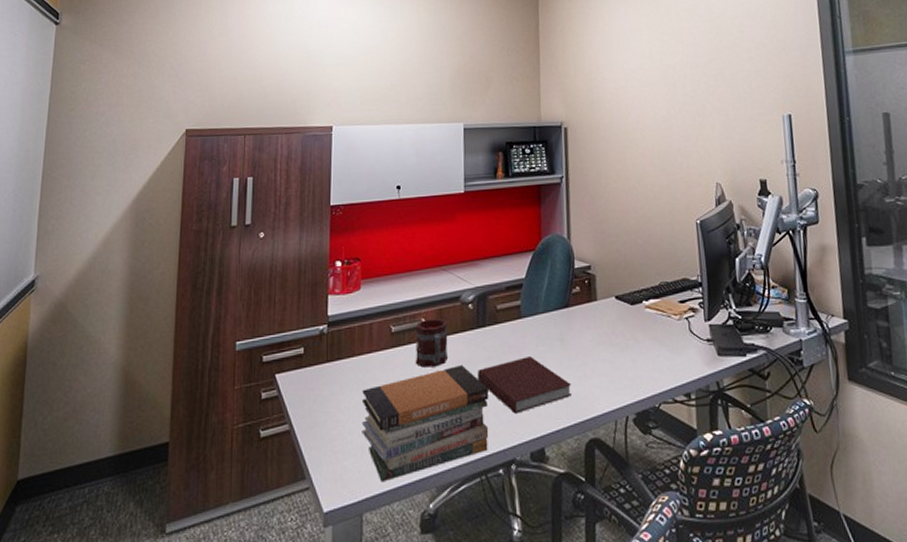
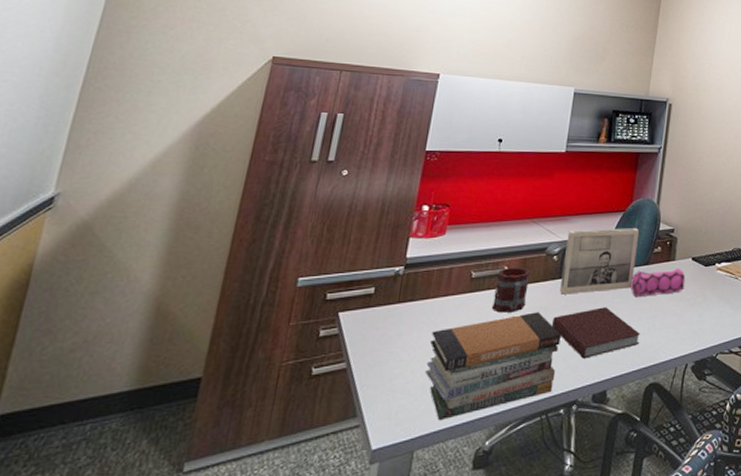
photo frame: none [479,268,555,345] -> present [560,228,640,294]
pencil case: none [552,308,612,344] -> present [630,268,686,298]

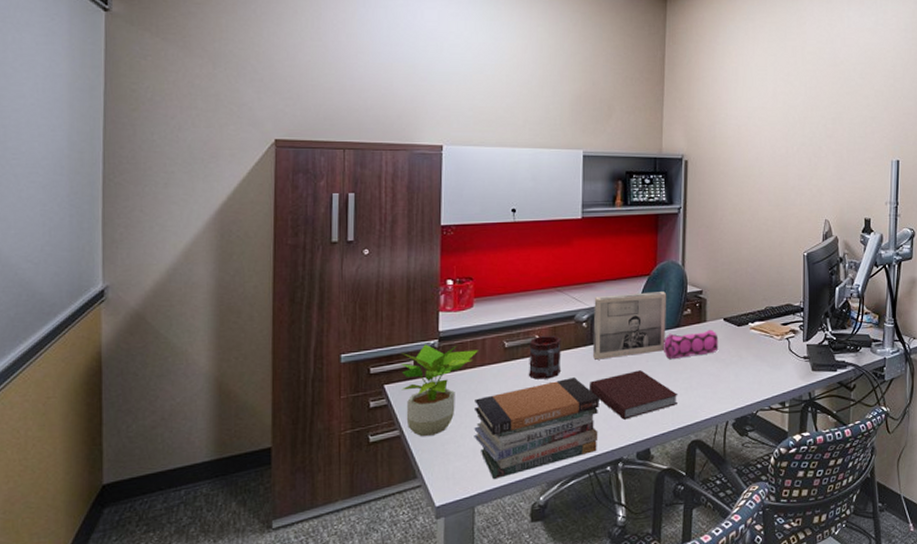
potted plant: none [356,271,444,370] -> present [401,344,478,436]

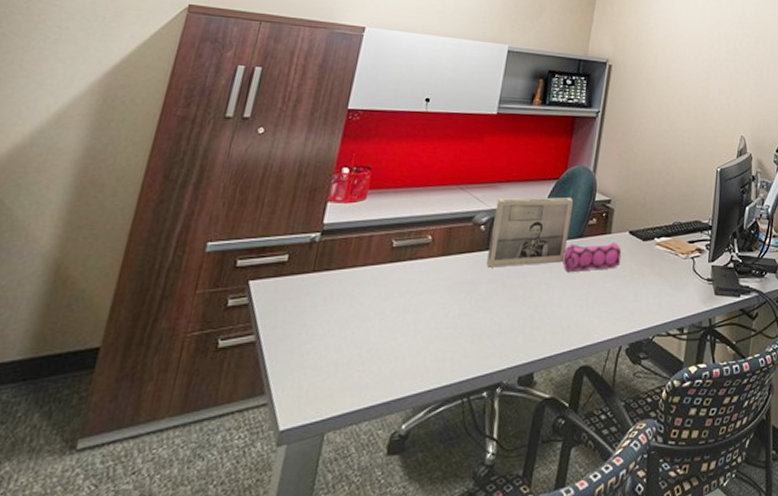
potted plant: present [401,344,478,436] -> none [266,237,363,344]
book stack: present [474,377,599,480] -> none [339,286,487,401]
mug: present [528,335,561,380] -> none [412,236,455,286]
notebook: present [588,370,679,420] -> none [476,282,572,338]

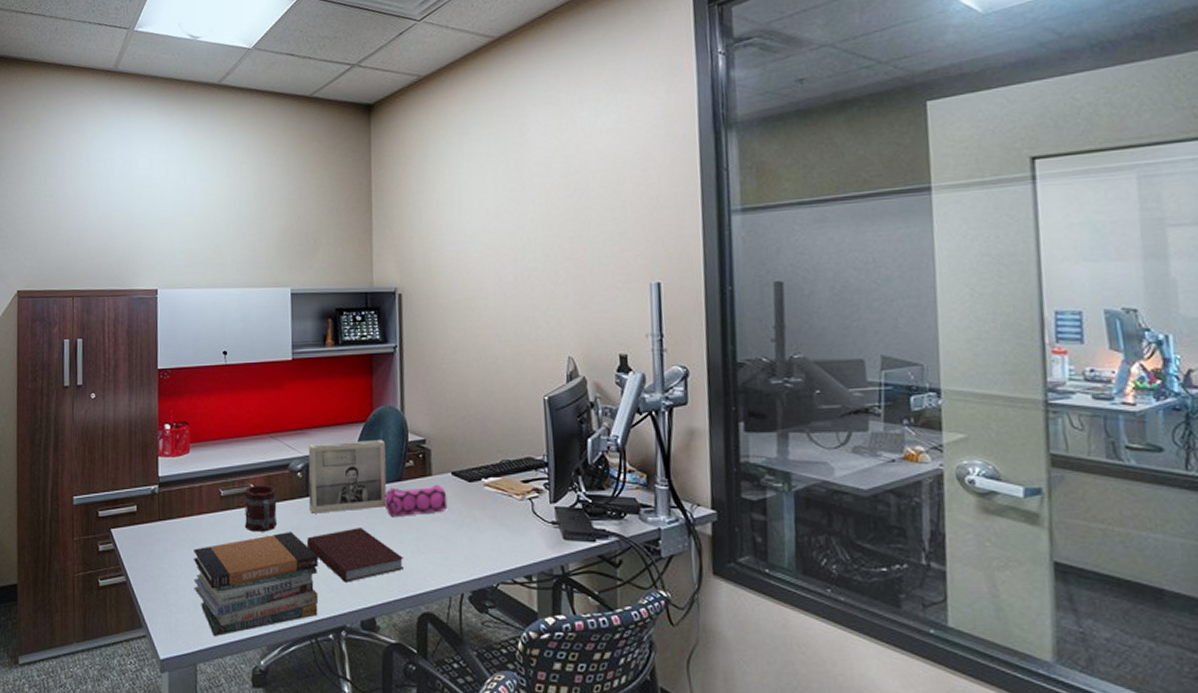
book stack: none [339,286,487,401] -> present [194,532,319,637]
mug: none [412,236,455,286] -> present [244,484,277,532]
notebook: none [476,282,572,338] -> present [306,528,404,583]

